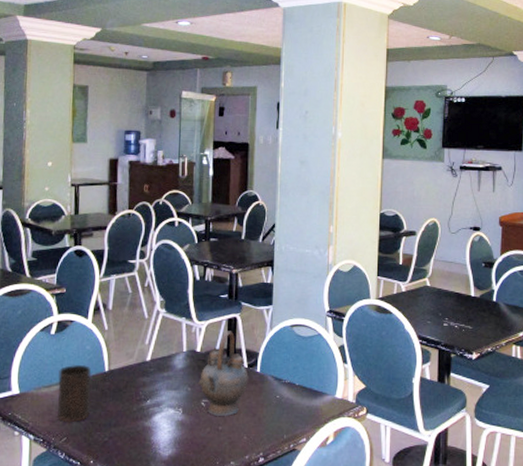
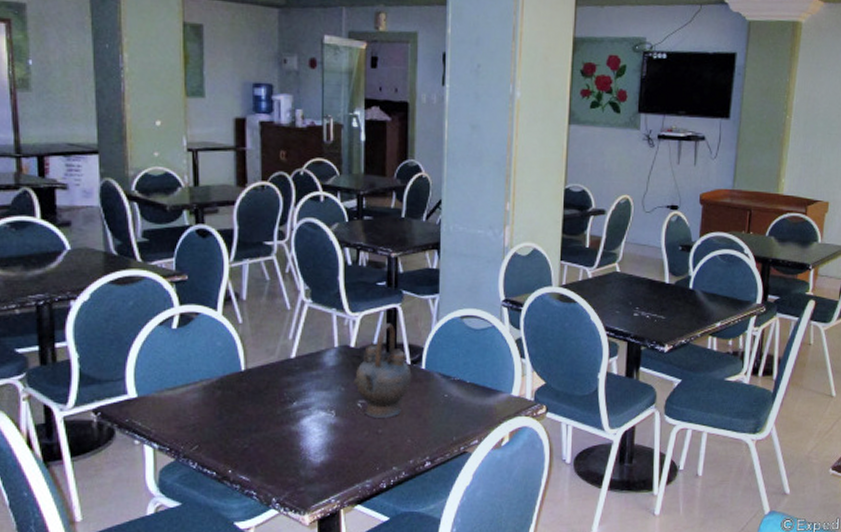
cup: present [57,365,92,423] -> none [185,364,225,429]

